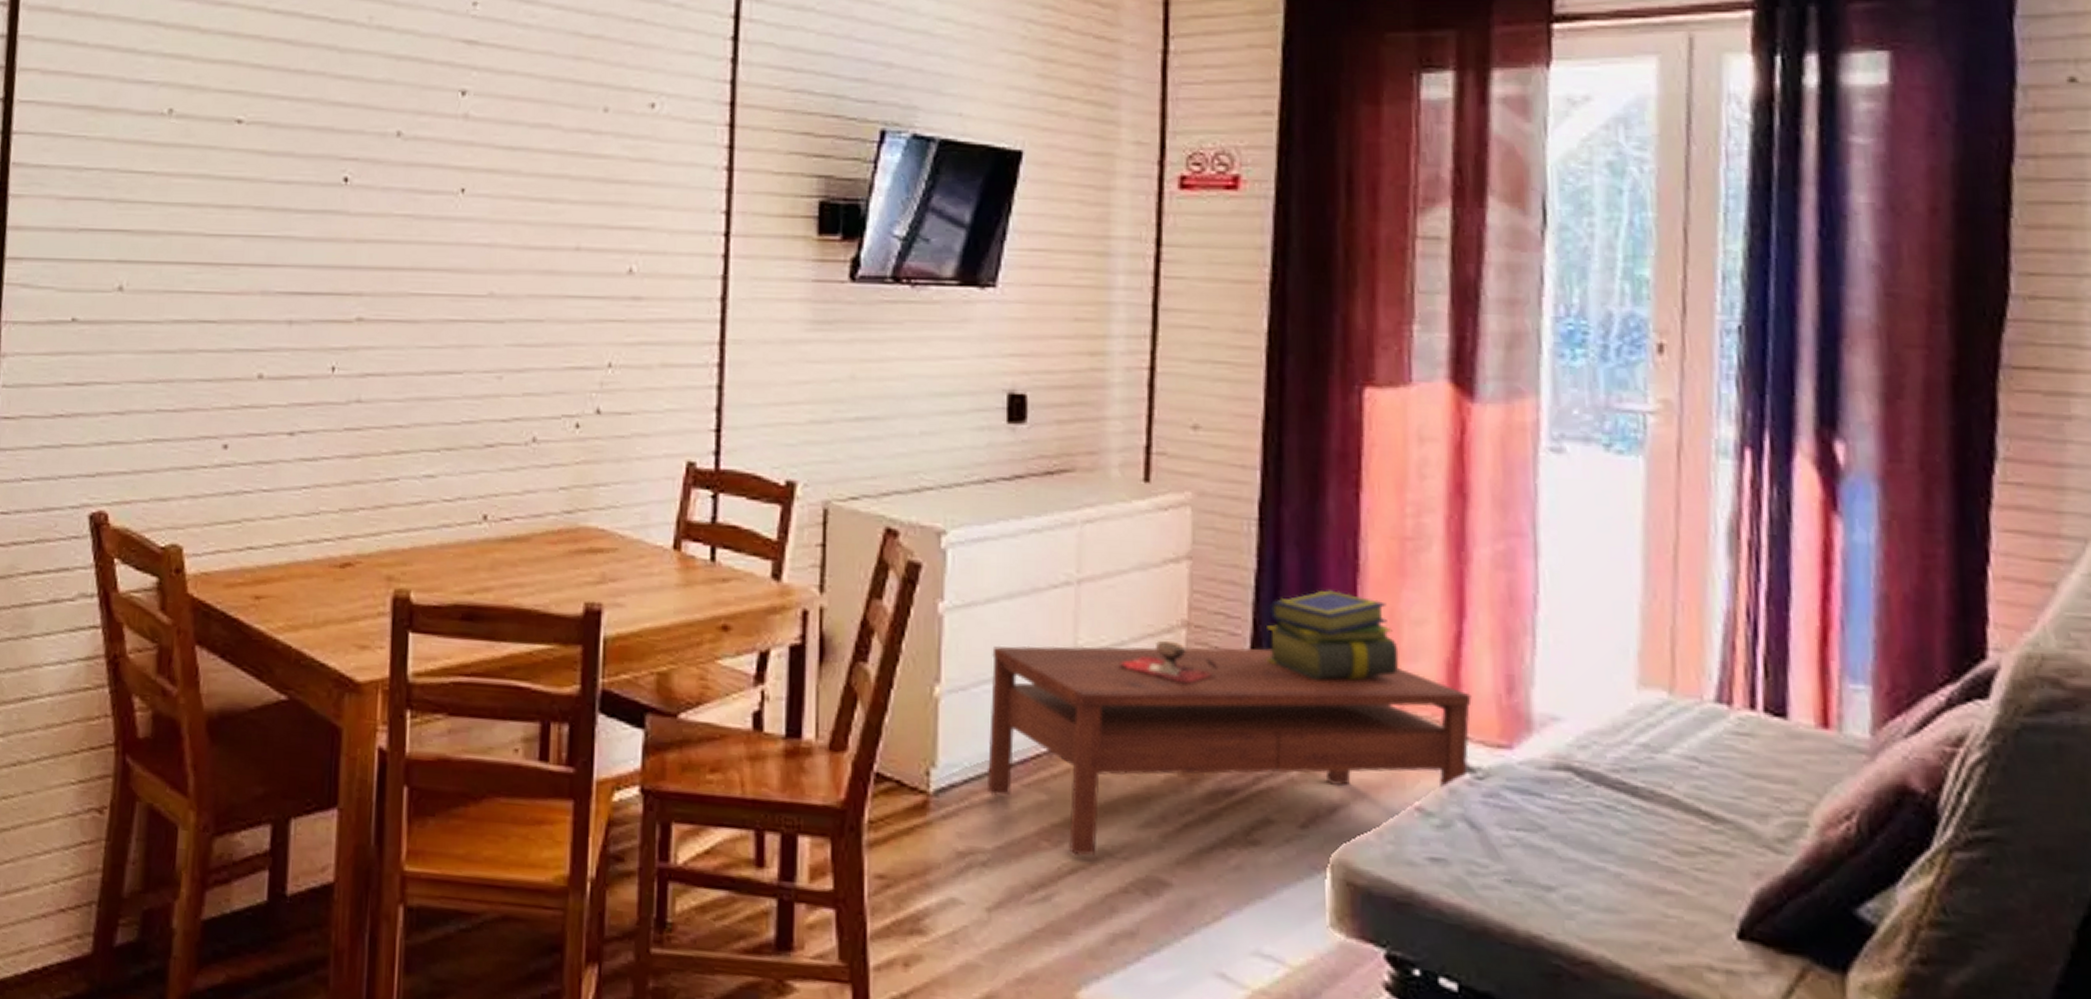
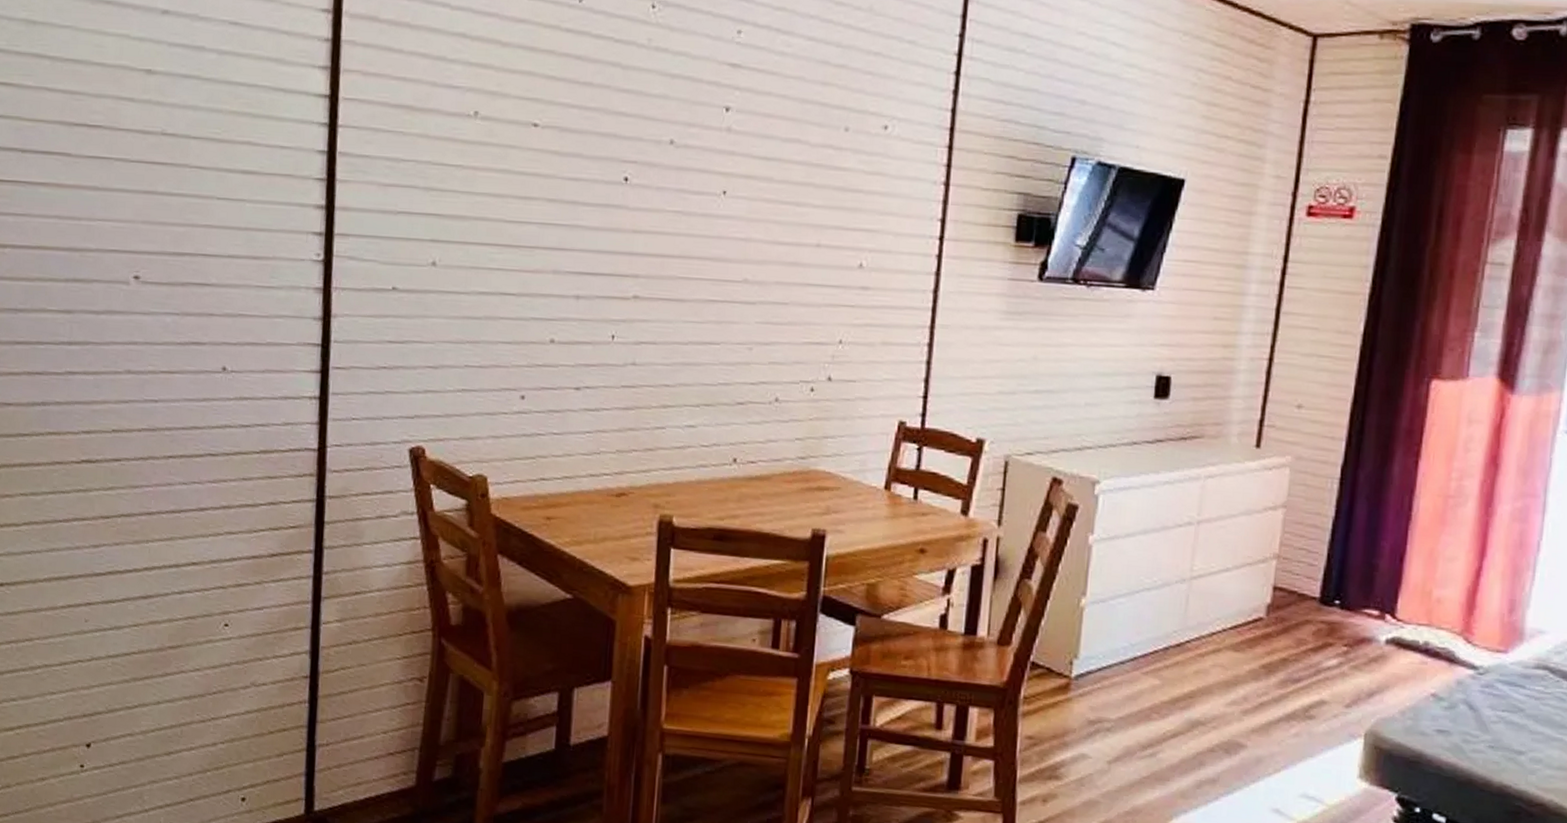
coffee table: present [986,645,1472,856] -> none [1115,569,1483,725]
decorative bowl: present [1118,640,1219,684] -> none [1222,568,1298,601]
stack of books: present [1266,590,1399,681] -> none [1334,533,1433,601]

